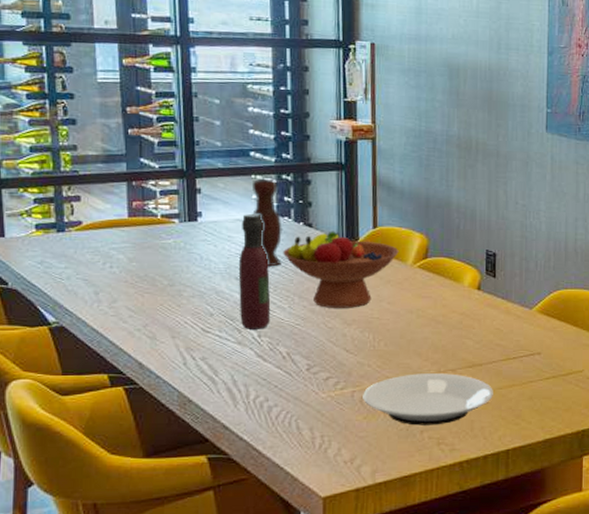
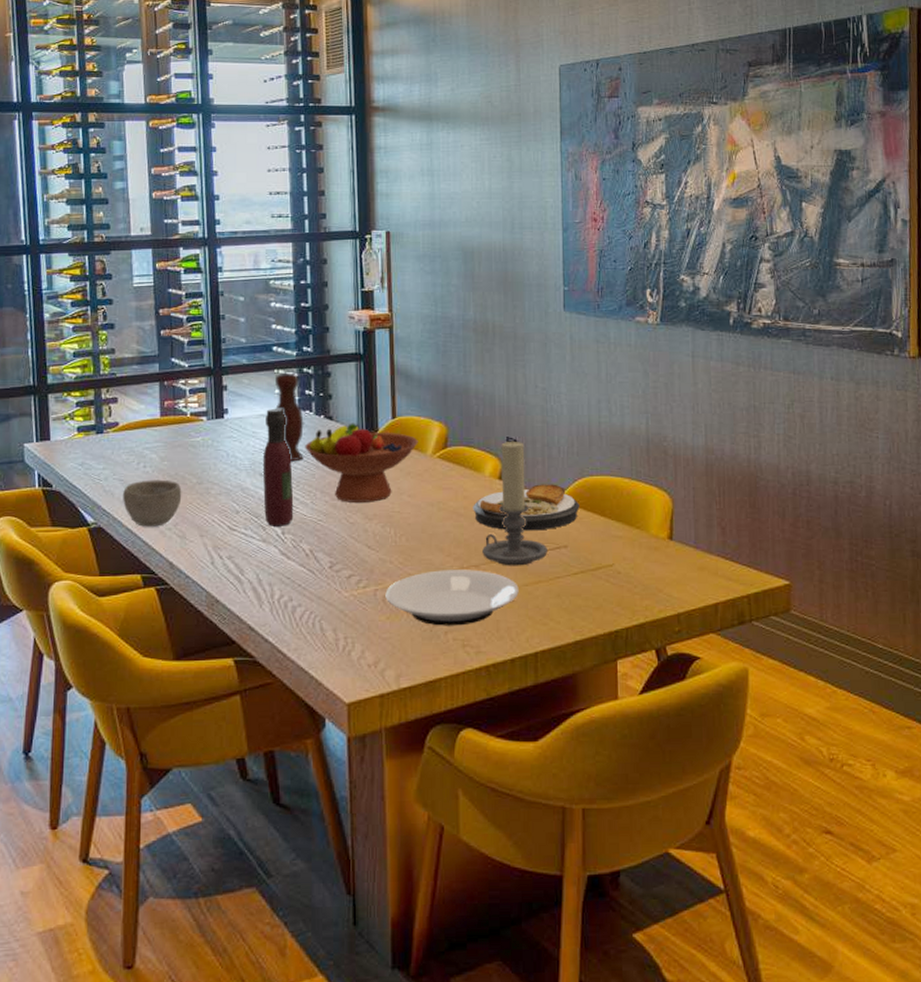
bowl: none [87,280,152,327] -> present [123,479,182,527]
plate: none [451,295,554,338] -> present [473,484,580,531]
candle holder: none [459,253,522,371] -> present [482,441,547,566]

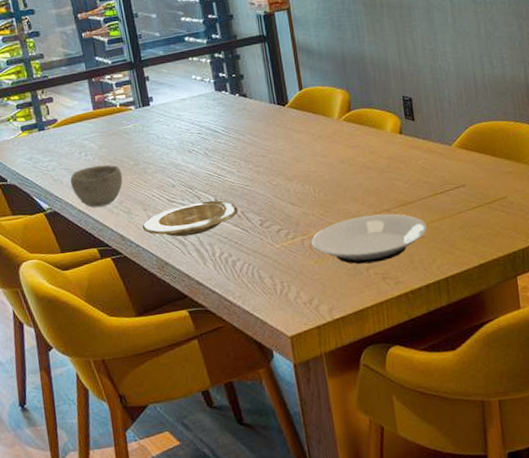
plate: none [195,533,307,572] -> present [142,200,238,237]
wine bottle: present [262,409,294,526] -> none [186,92,224,195]
vase: present [274,374,304,462] -> none [190,59,225,138]
fruit bowl: present [305,423,418,503] -> none [225,97,325,168]
plate: present [473,484,580,531] -> none [379,132,473,177]
candle holder: present [482,441,547,566] -> none [391,99,448,208]

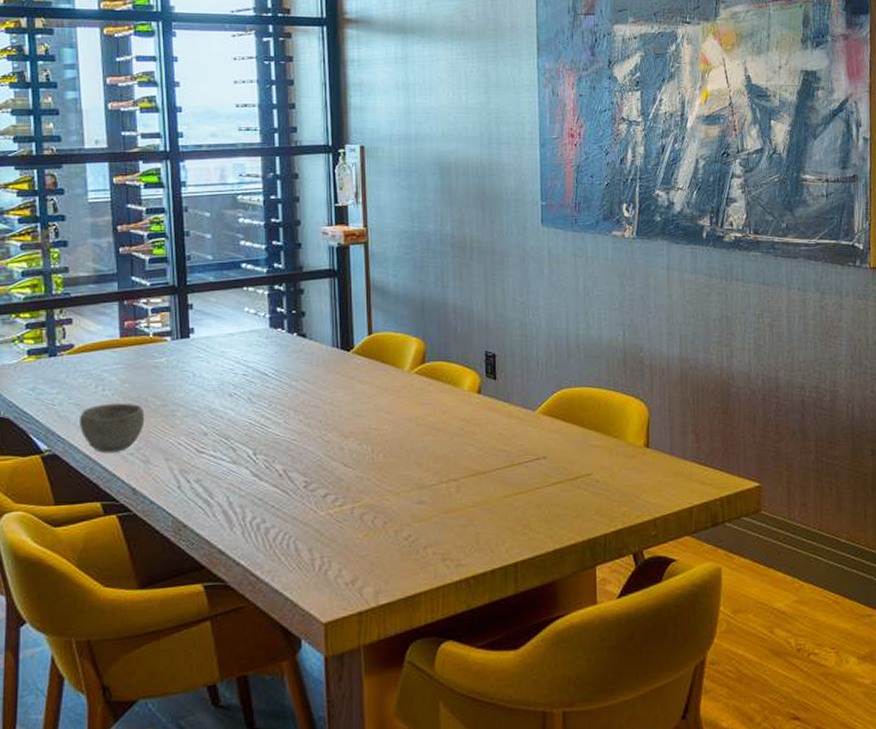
plate: present [142,200,238,237] -> none [160,454,280,495]
plate: present [311,213,427,264] -> none [363,483,499,541]

